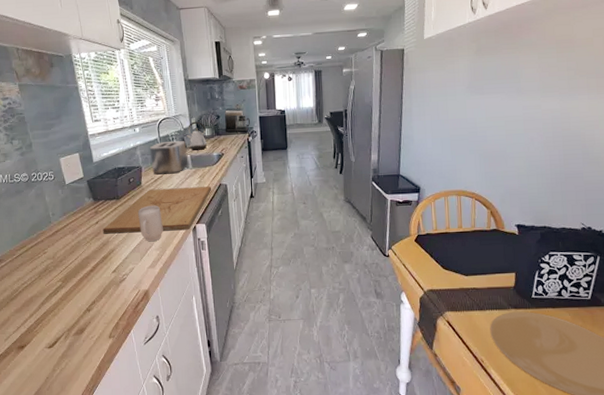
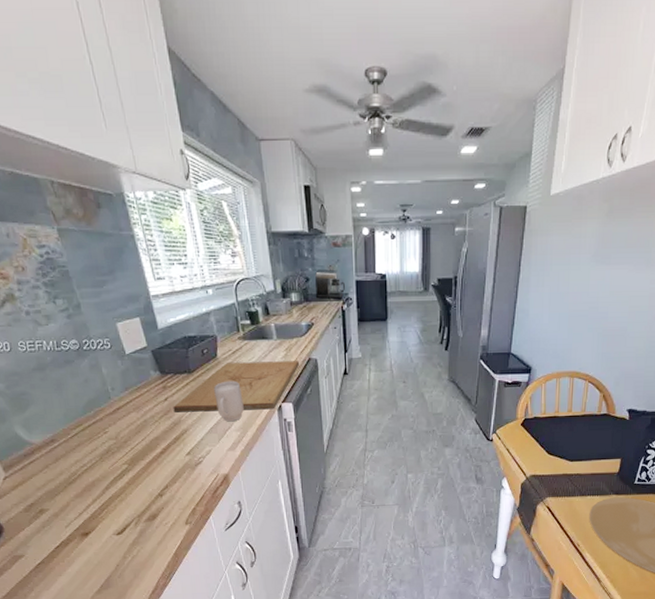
toaster: present [149,141,189,175] -> none [225,307,273,346]
kettle: present [186,121,209,150] -> none [269,284,296,319]

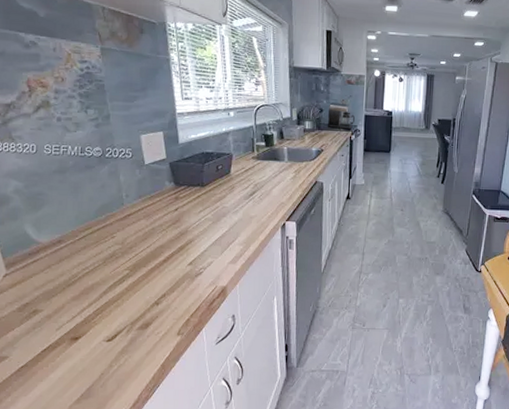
cutting board: present [173,361,300,413] -> none [182,179,307,227]
mug: present [214,380,244,422] -> none [223,196,250,236]

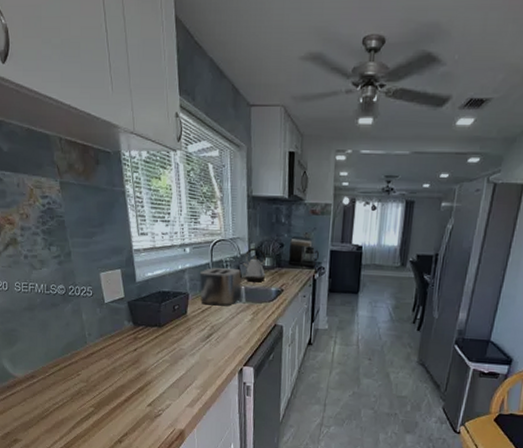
toaster: none [243,130,284,166] -> present [199,268,242,307]
kettle: none [285,112,308,143] -> present [242,247,267,283]

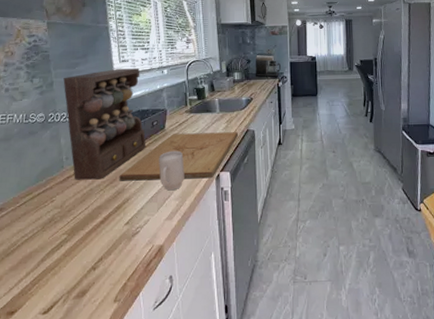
spice rack: none [81,242,168,359] -> present [63,68,146,180]
cutting board: none [141,320,265,371] -> present [119,132,239,181]
mug: none [180,338,207,379] -> present [159,150,185,191]
toaster: present [199,268,242,307] -> none [176,84,216,118]
kettle: present [242,247,267,283] -> none [215,65,238,94]

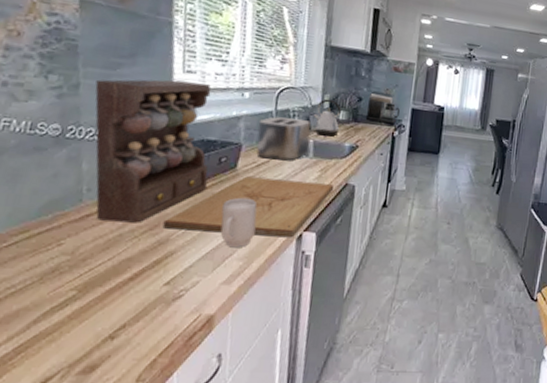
toaster: none [176,84,216,118] -> present [256,116,311,162]
kettle: none [215,65,238,94] -> present [313,99,341,137]

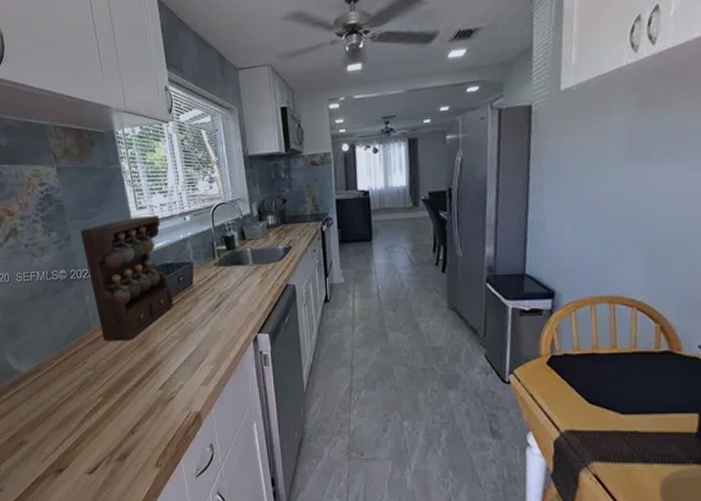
cutting board: present [162,176,334,238] -> none [148,287,277,343]
mug: present [220,197,258,248] -> none [189,309,218,354]
toaster: present [256,116,311,162] -> none [202,231,248,272]
kettle: present [313,99,341,137] -> none [245,207,273,243]
coffee maker: present [366,91,400,124] -> none [292,189,324,221]

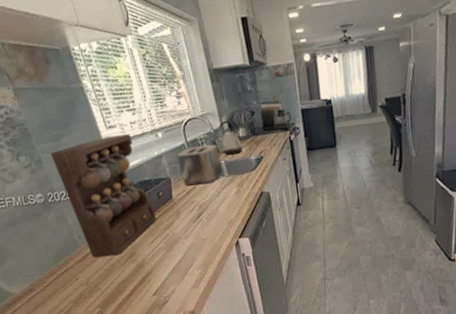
toaster: none [202,231,248,272] -> present [176,144,224,186]
kettle: none [245,207,273,243] -> present [217,120,245,155]
coffee maker: none [292,189,324,221] -> present [260,100,291,132]

